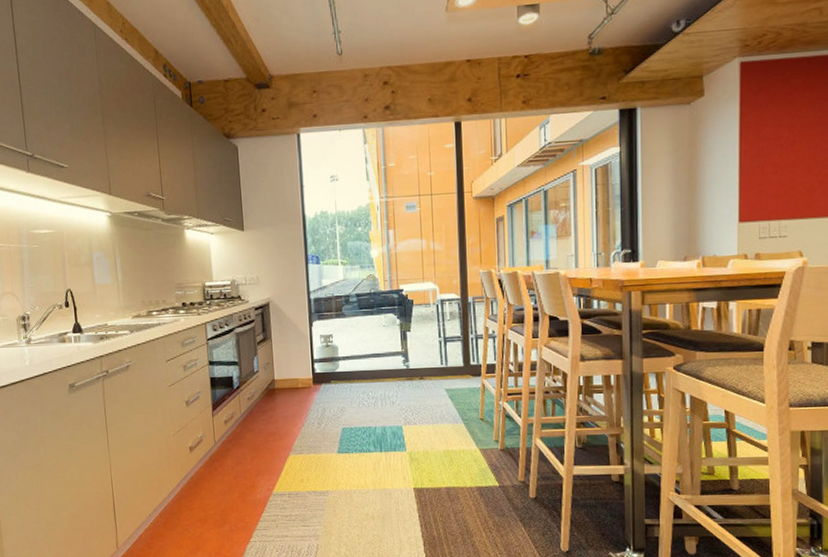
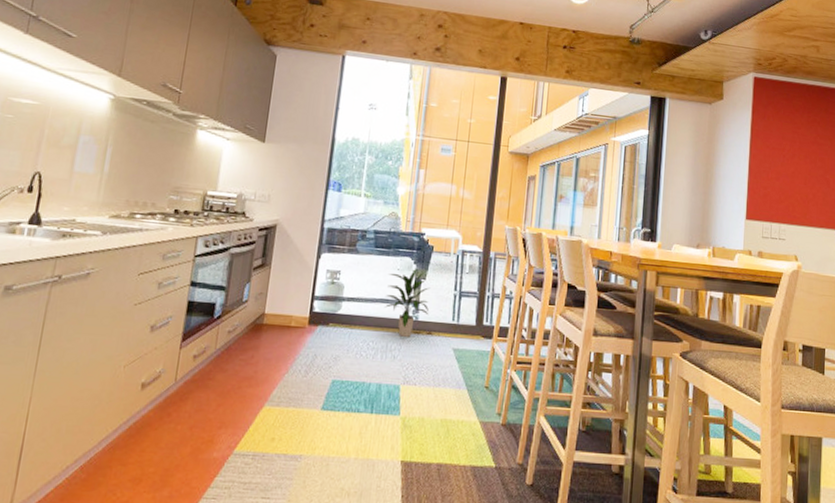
indoor plant: none [376,323,419,384] -> present [384,269,429,337]

